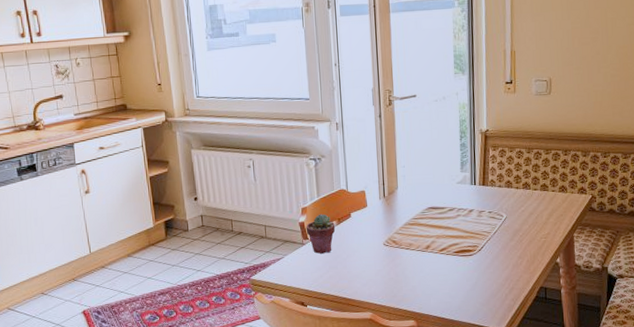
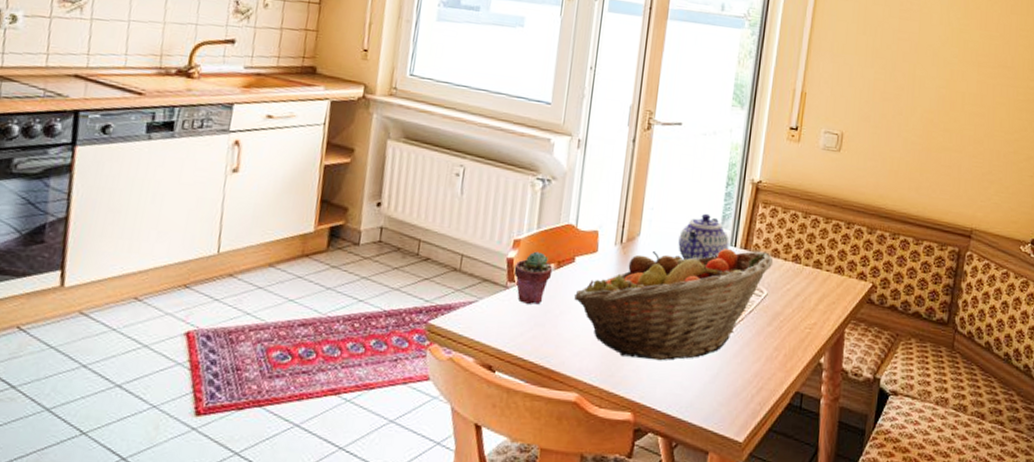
fruit basket: none [356,185,508,281] -> present [574,249,774,361]
teapot: none [429,163,470,201] -> present [678,213,730,260]

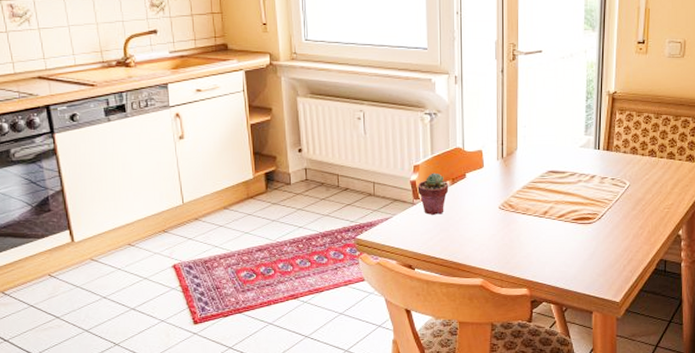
fruit basket: present [574,249,774,361] -> none [470,151,633,247]
teapot: present [678,213,730,260] -> none [550,125,593,165]

